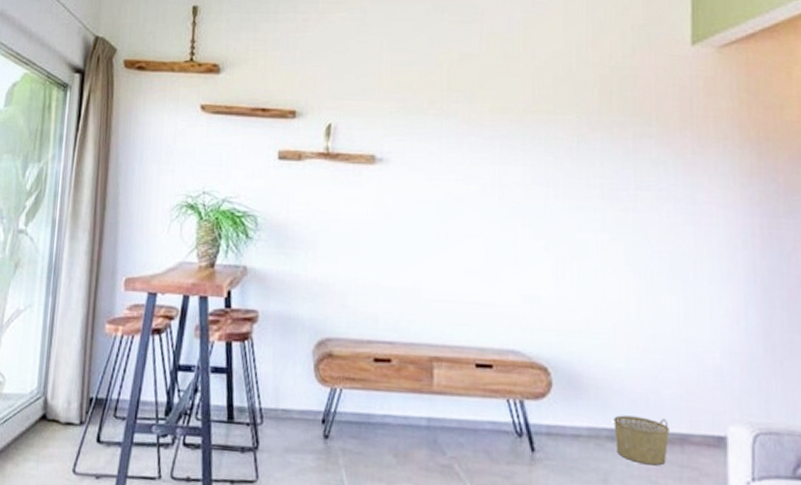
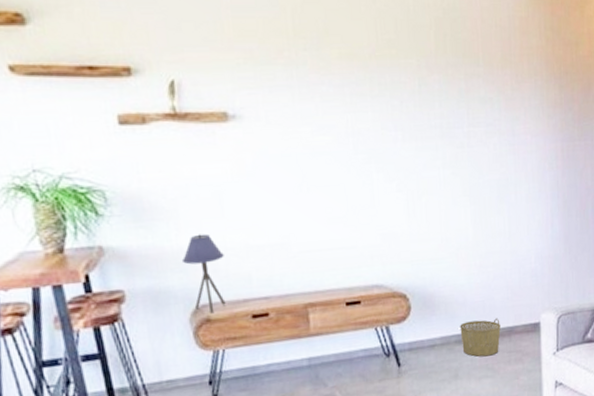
table lamp: none [313,267,354,349] -> present [181,233,226,314]

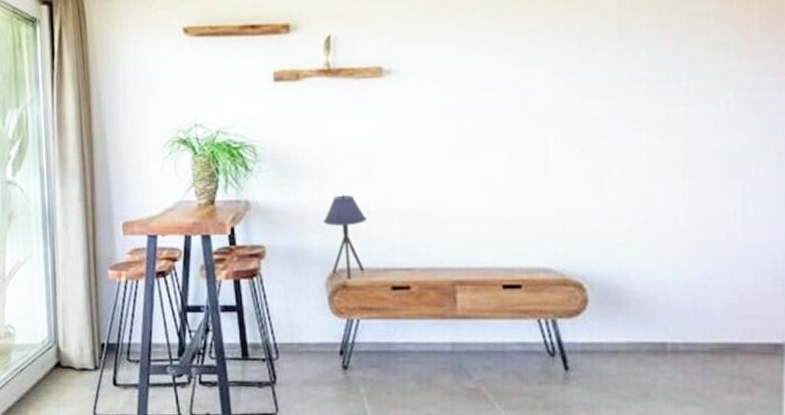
basket: present [460,318,501,357] -> none [656,328,719,377]

